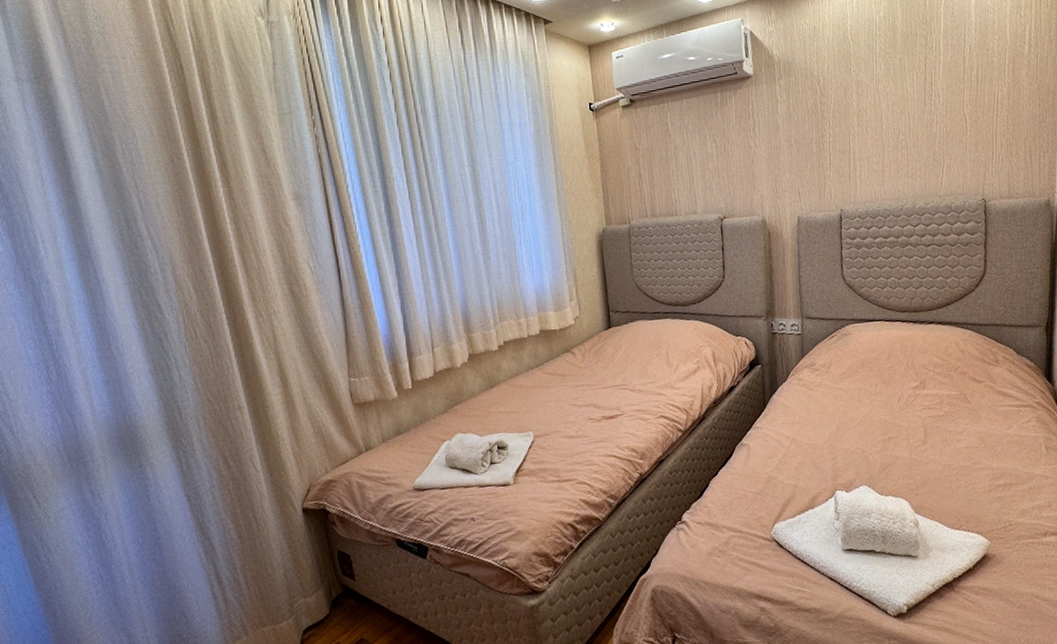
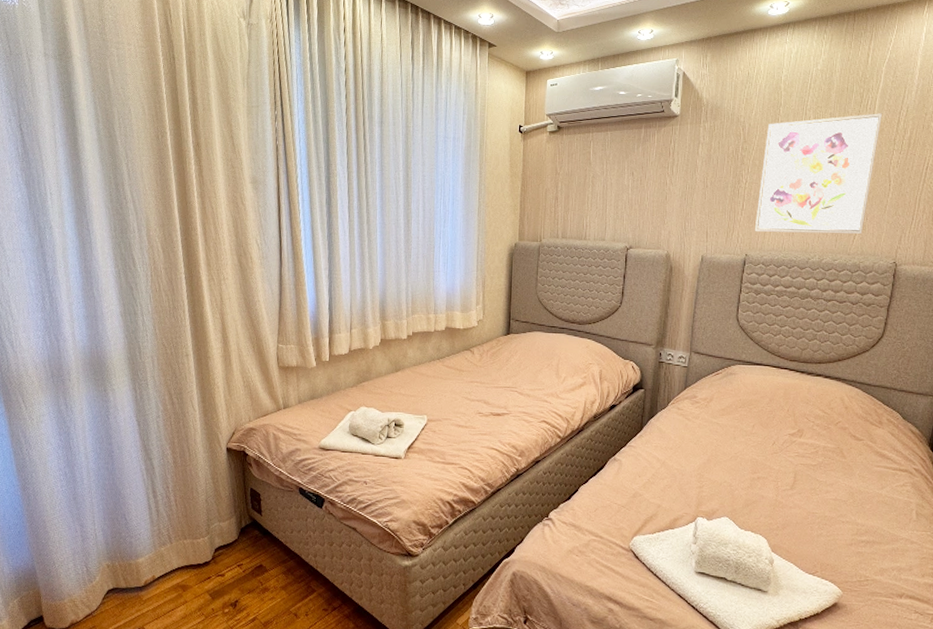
wall art: none [841,53,949,186] -> present [754,113,883,235]

